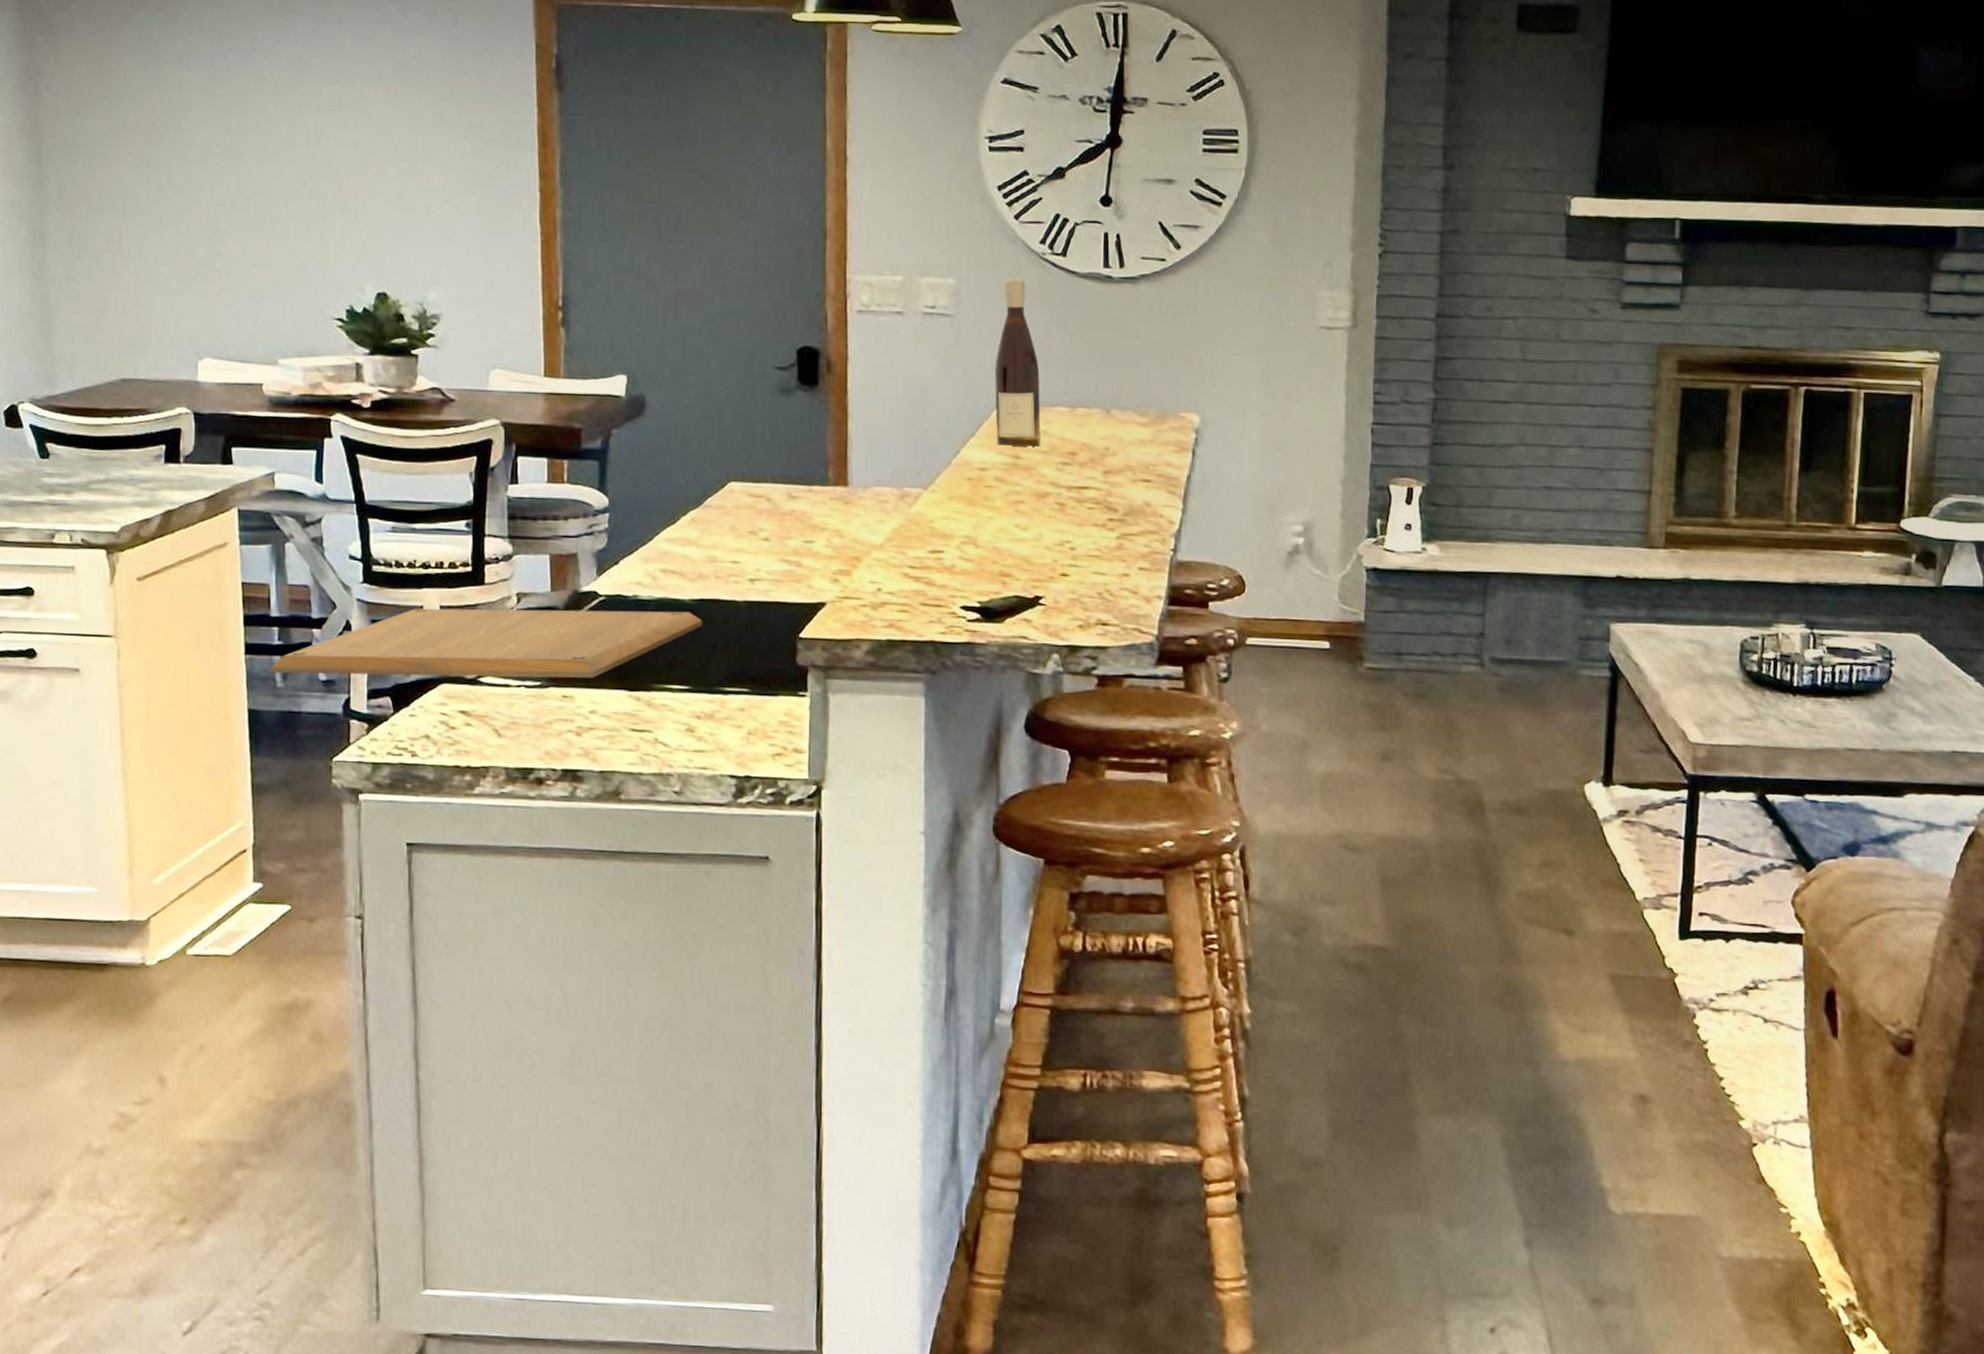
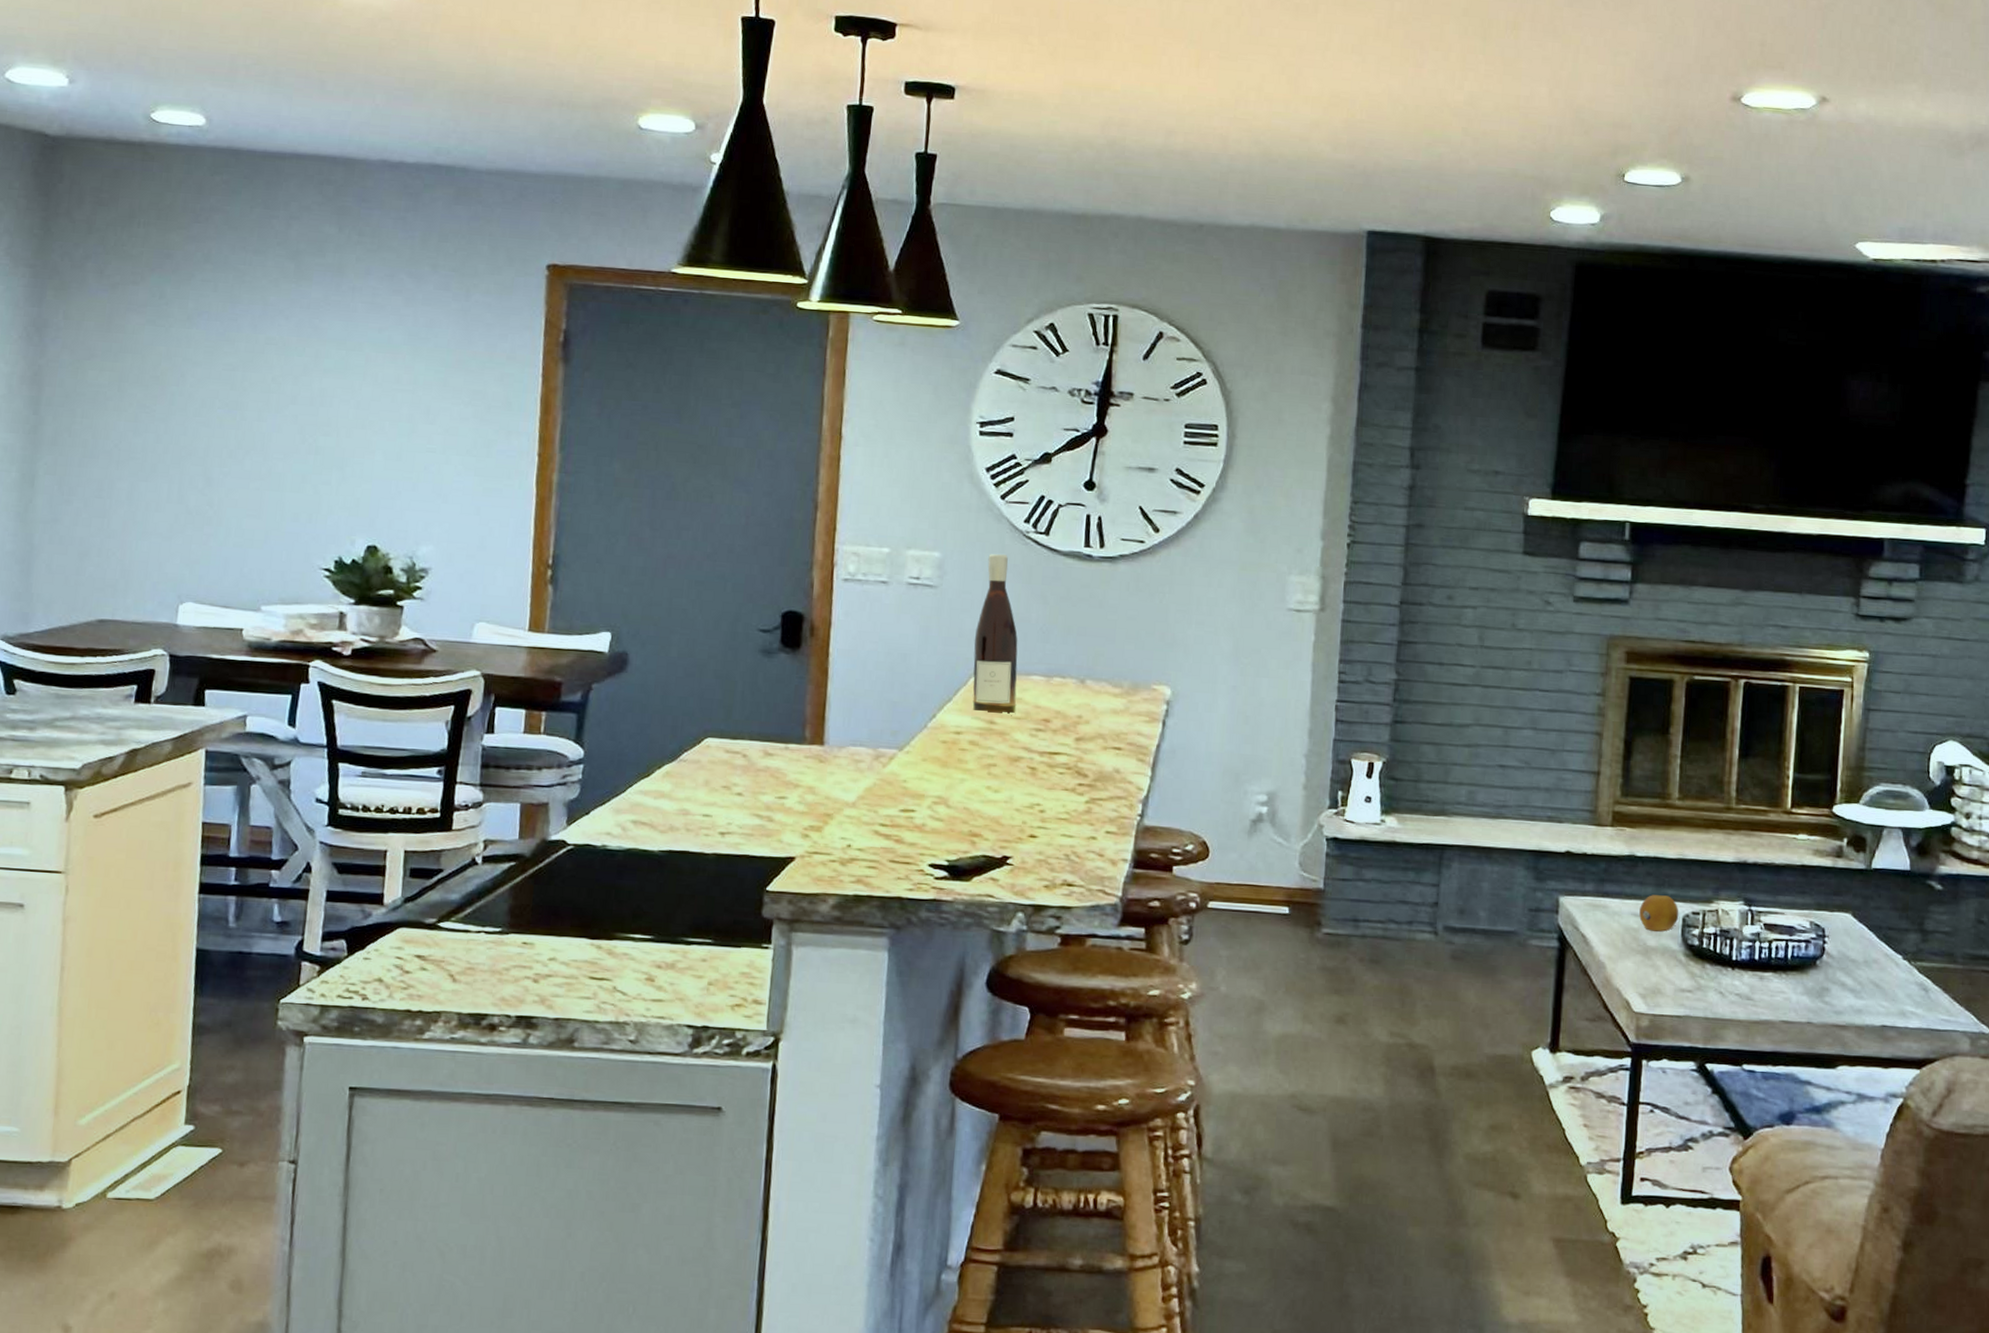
chopping board: present [270,608,703,678] -> none [223,852,671,926]
fruit: none [1695,619,1737,658] -> present [1639,895,1679,932]

